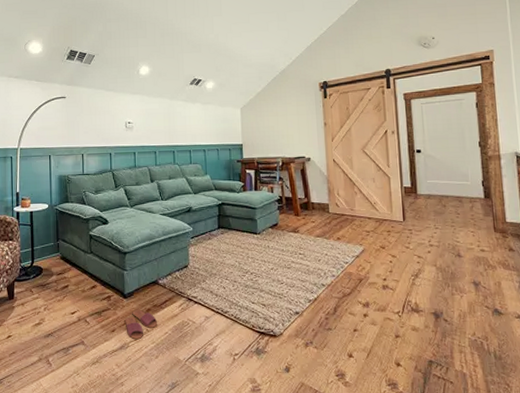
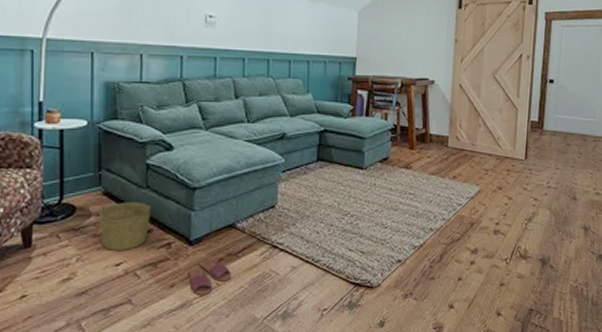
basket: none [58,264,95,303] -> present [99,202,152,252]

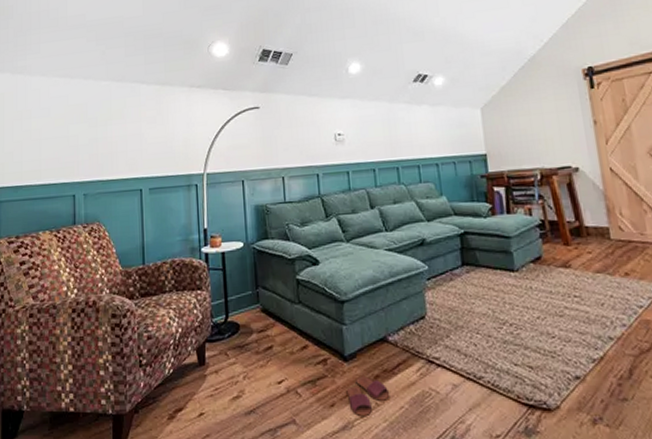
basket: present [99,202,152,252] -> none [259,318,306,369]

